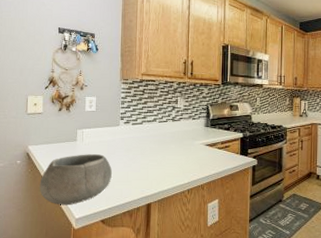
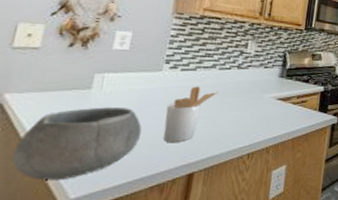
utensil holder: none [126,136,161,180] -> present [163,86,220,143]

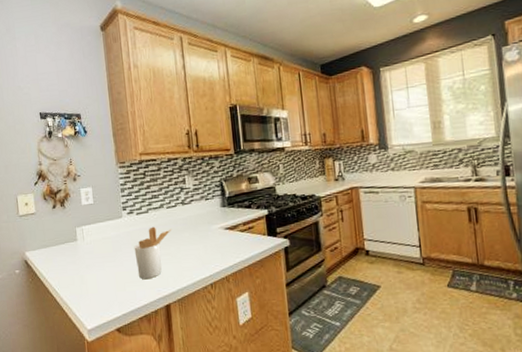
bowl: present [12,107,142,181] -> none [43,253,122,316]

